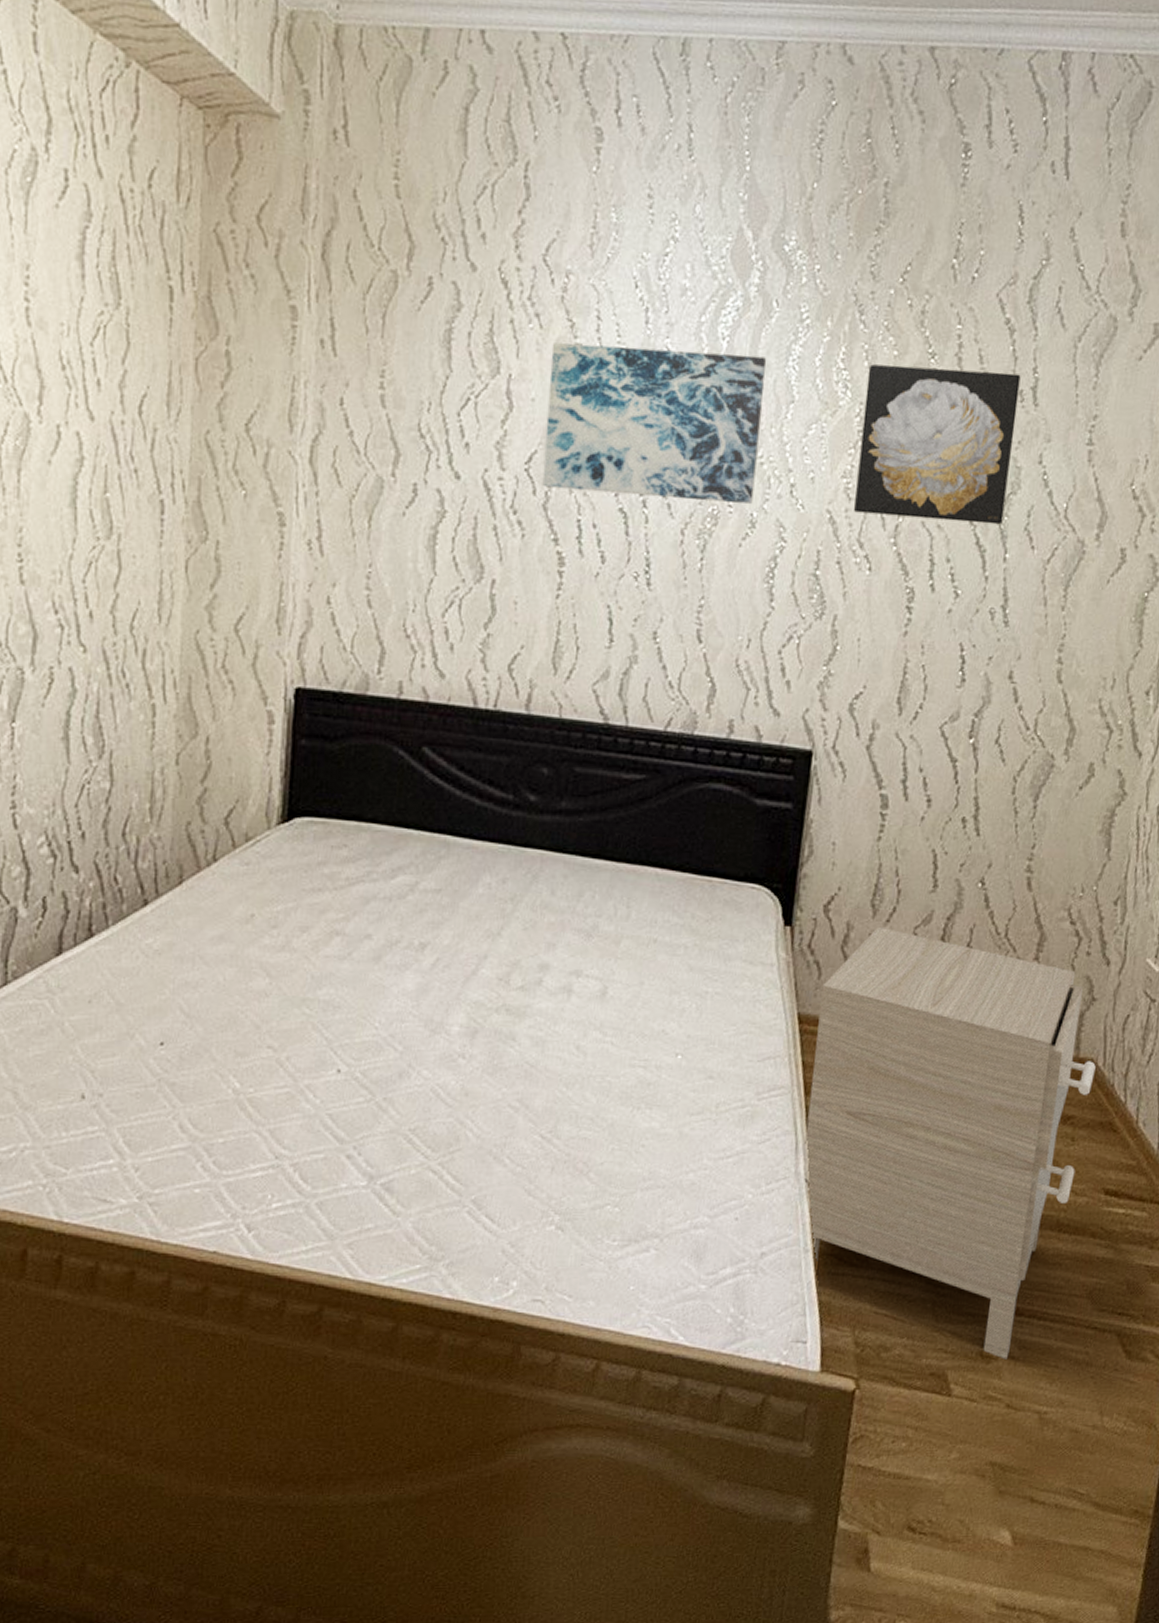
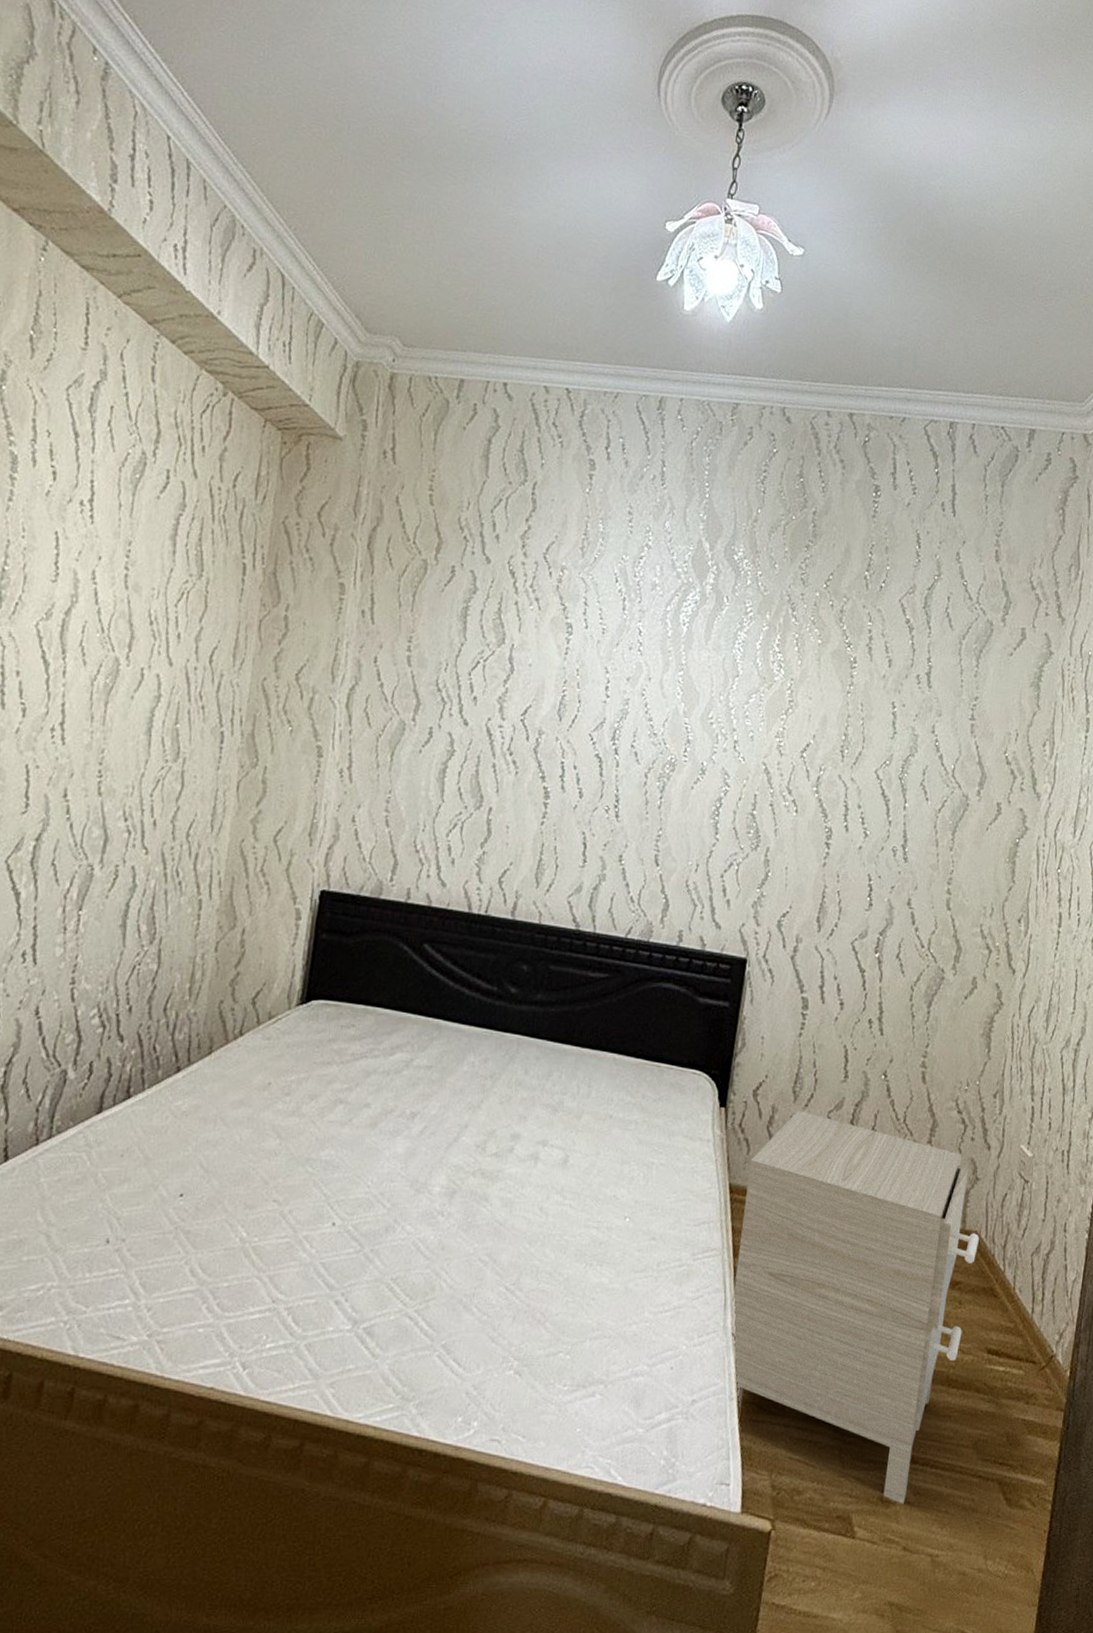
wall art: present [542,343,767,505] -> none [534,621,718,756]
wall art: present [853,364,1021,525] -> none [784,649,918,780]

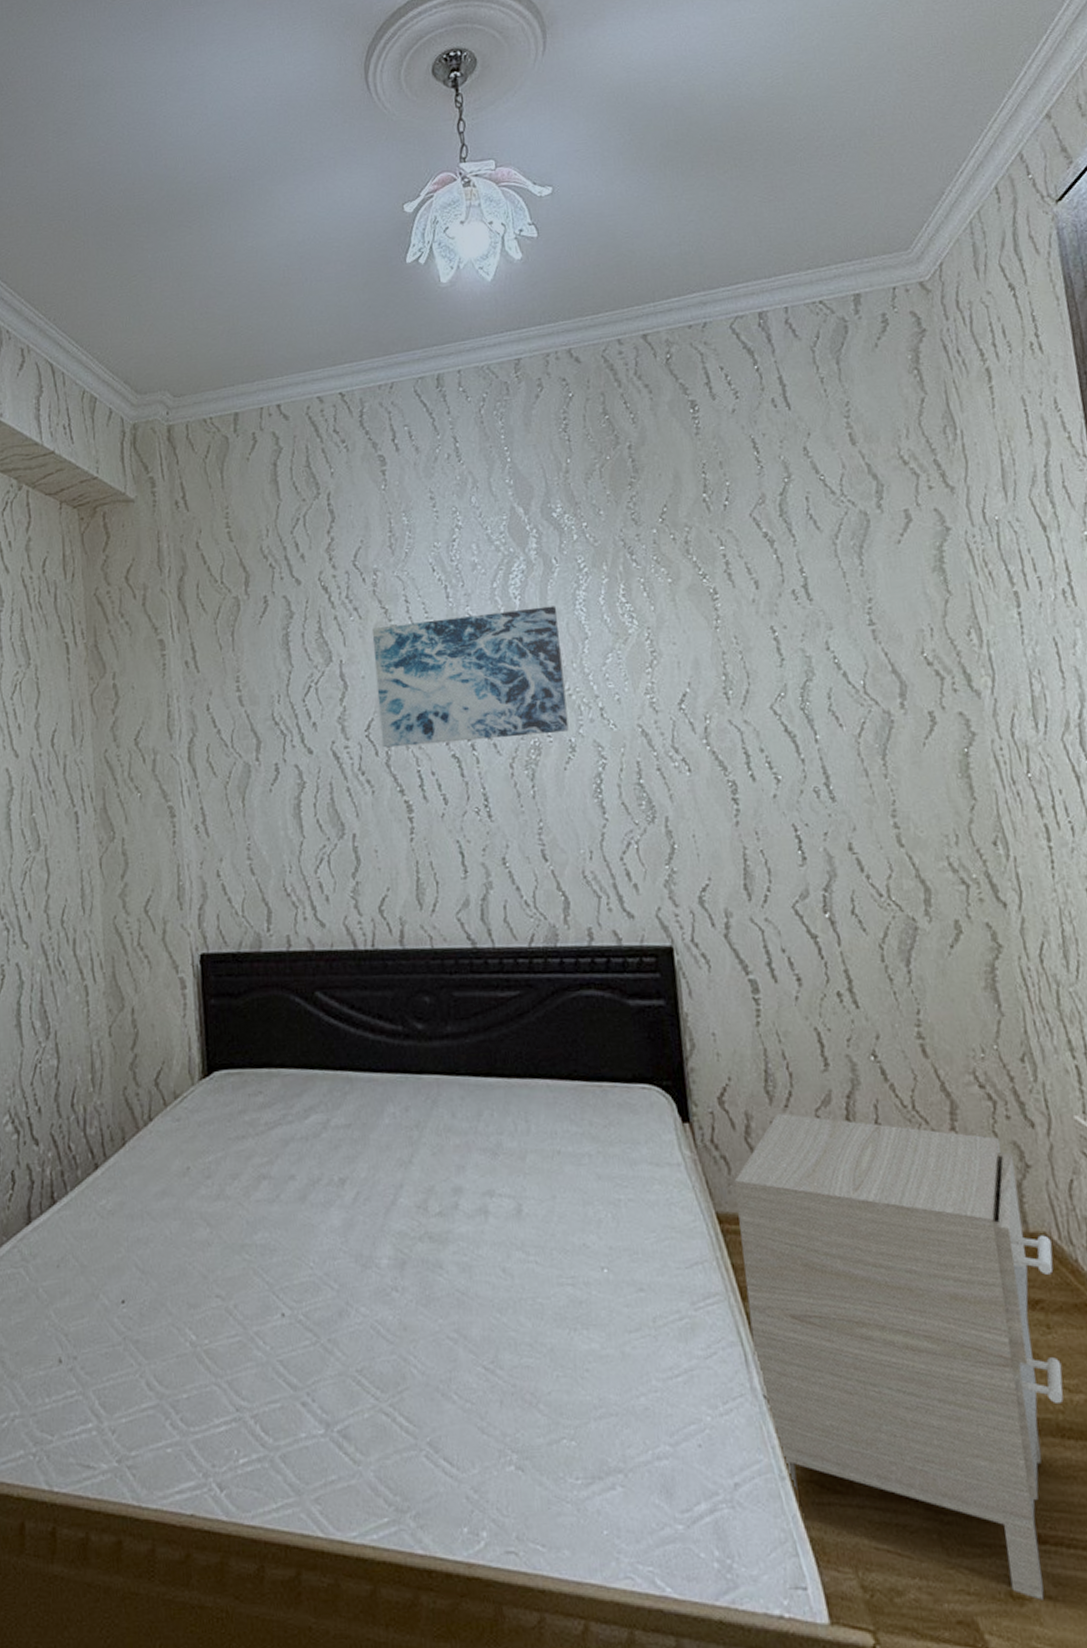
wall art: none [534,621,718,756] -> present [371,606,569,748]

